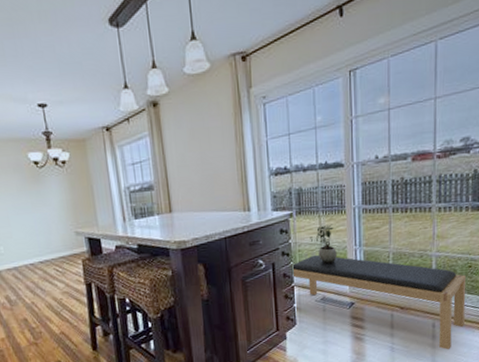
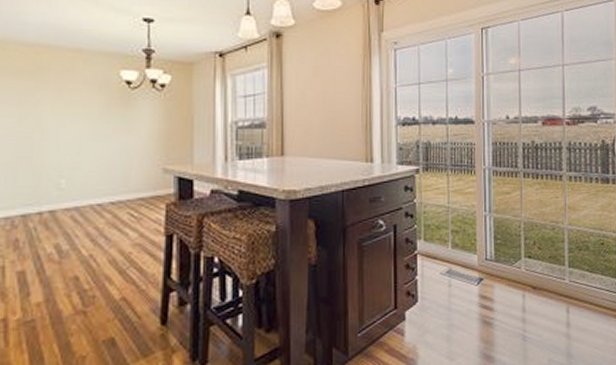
bench: present [291,254,466,350] -> none [415,218,600,342]
potted plant: present [310,223,337,264] -> none [437,183,465,230]

